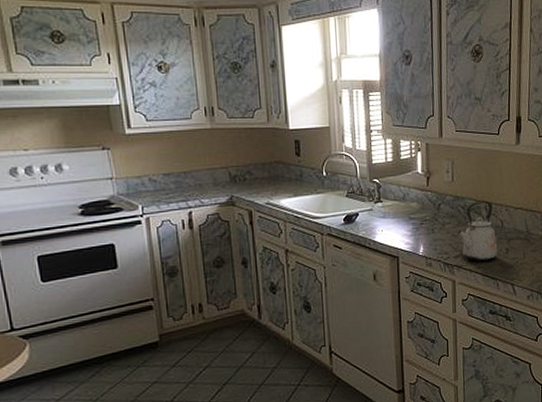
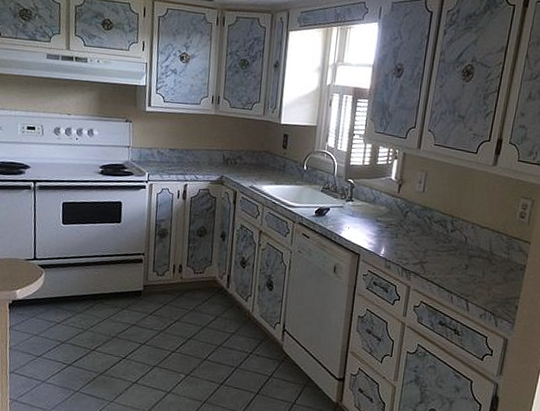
kettle: present [457,200,497,262] -> none [419,214,459,274]

